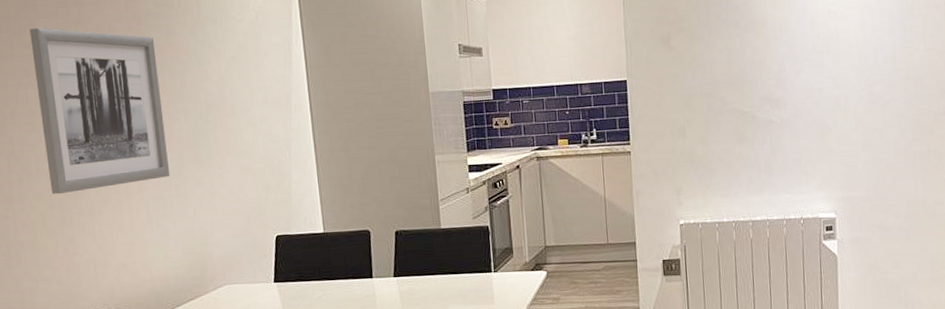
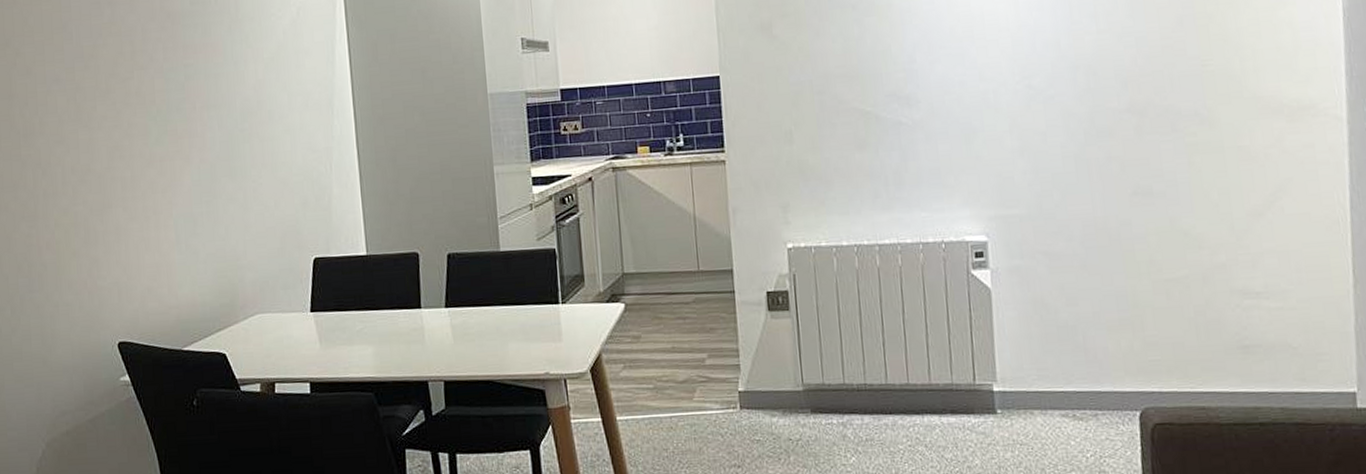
wall art: present [29,27,171,194] -> none [62,30,202,210]

